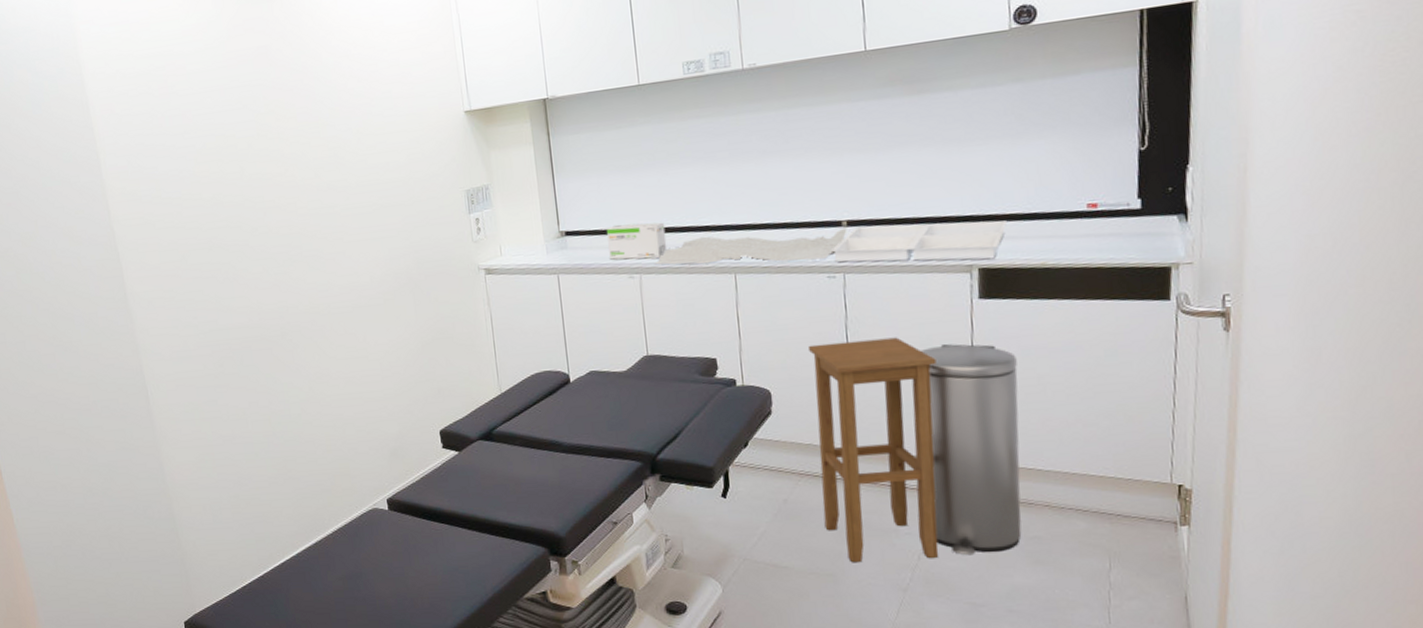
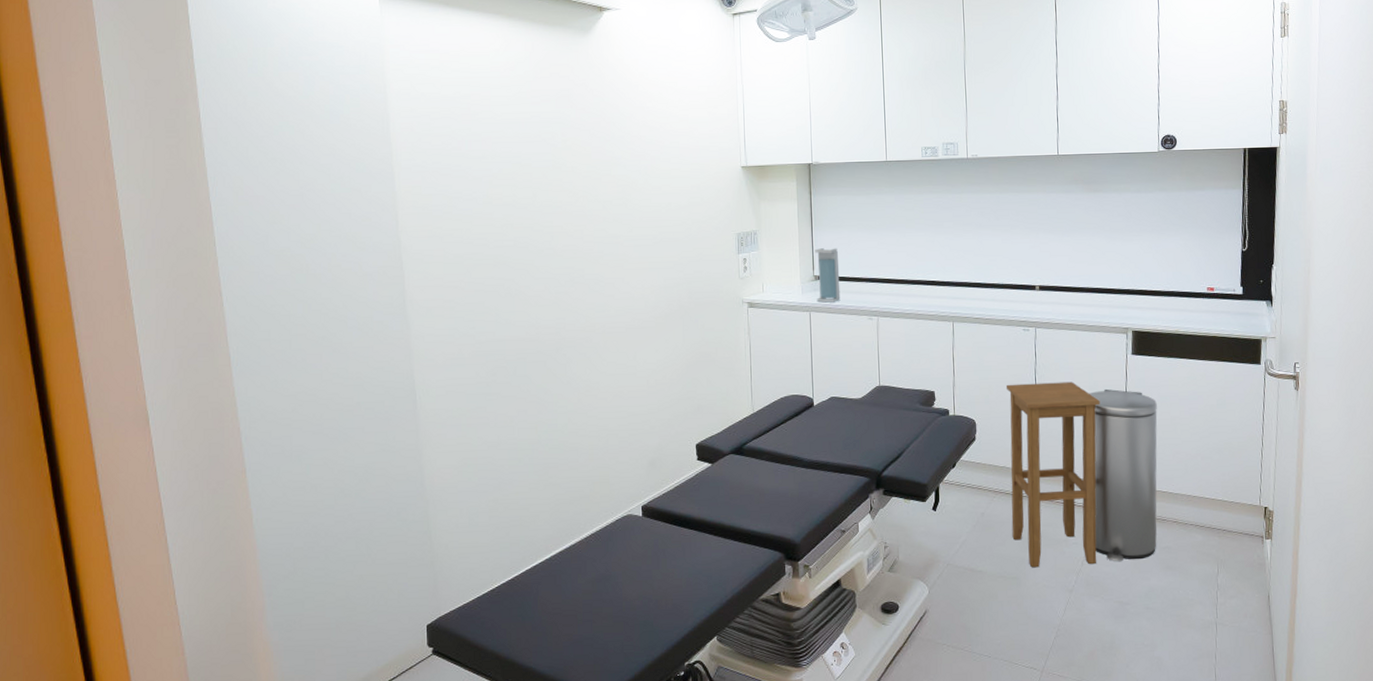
soap dispenser: none [558,196,594,263] -> present [815,248,841,303]
medicine box: present [607,222,668,260] -> none [853,273,901,305]
towel: present [654,227,847,265] -> none [889,289,1039,315]
storage tray: present [831,220,1008,263] -> none [1027,291,1154,325]

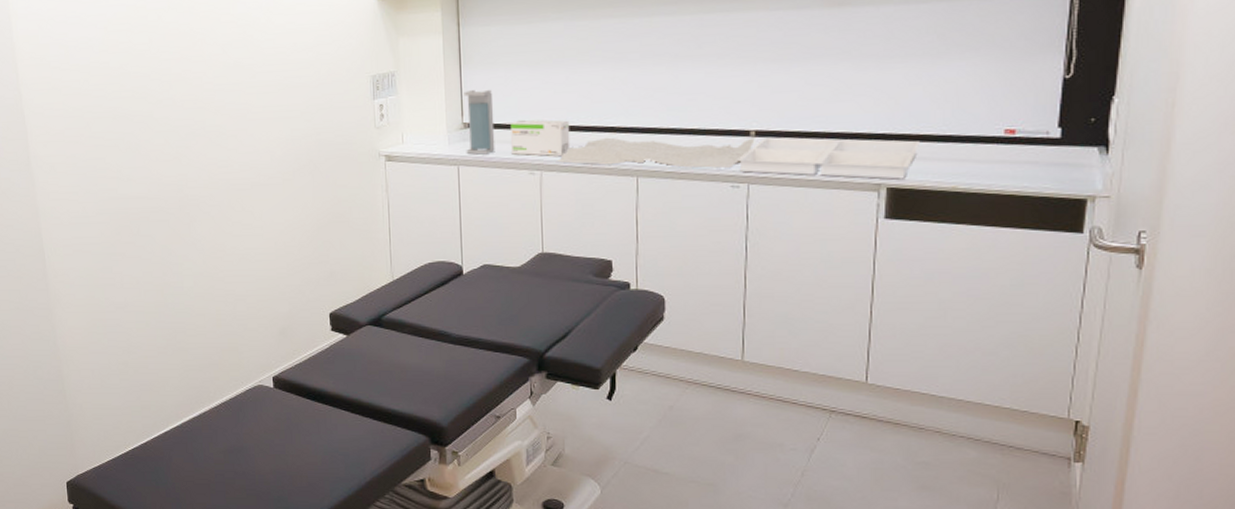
medicine box: none [853,273,901,305] -> present [511,119,571,157]
towel: none [889,289,1039,315] -> present [556,137,755,168]
stool: present [1005,381,1100,568] -> none [705,251,836,475]
storage tray: none [1027,291,1154,325] -> present [737,137,921,180]
pedal bin: present [1089,389,1158,562] -> none [821,262,919,476]

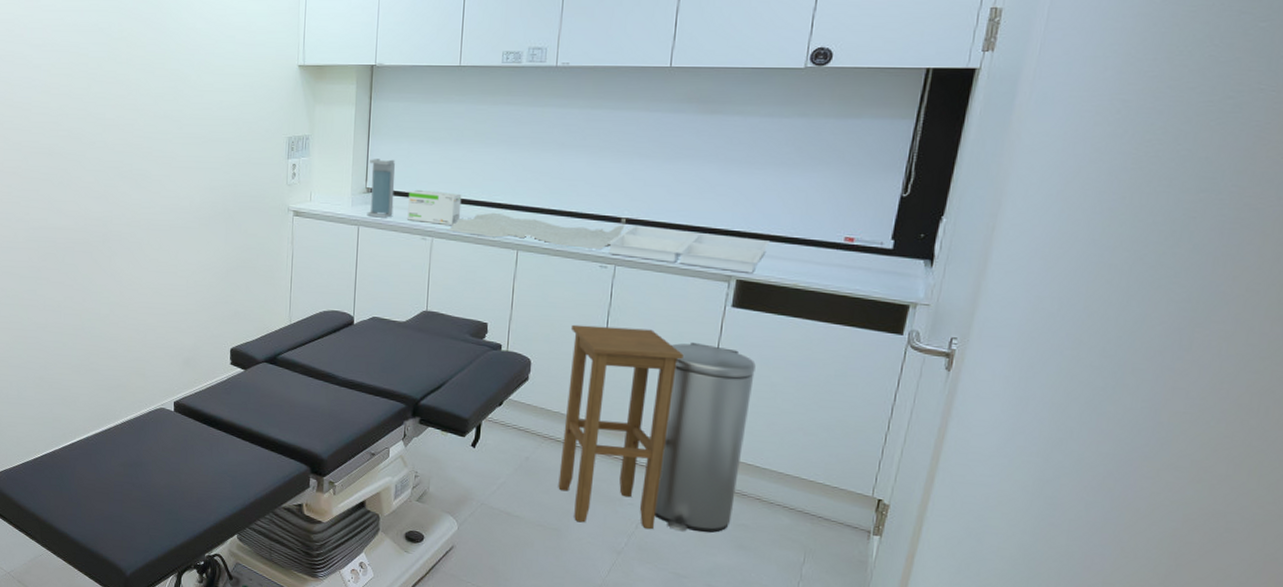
stool: none [705,251,836,475] -> present [558,324,684,529]
pedal bin: none [821,262,919,476] -> present [654,343,756,533]

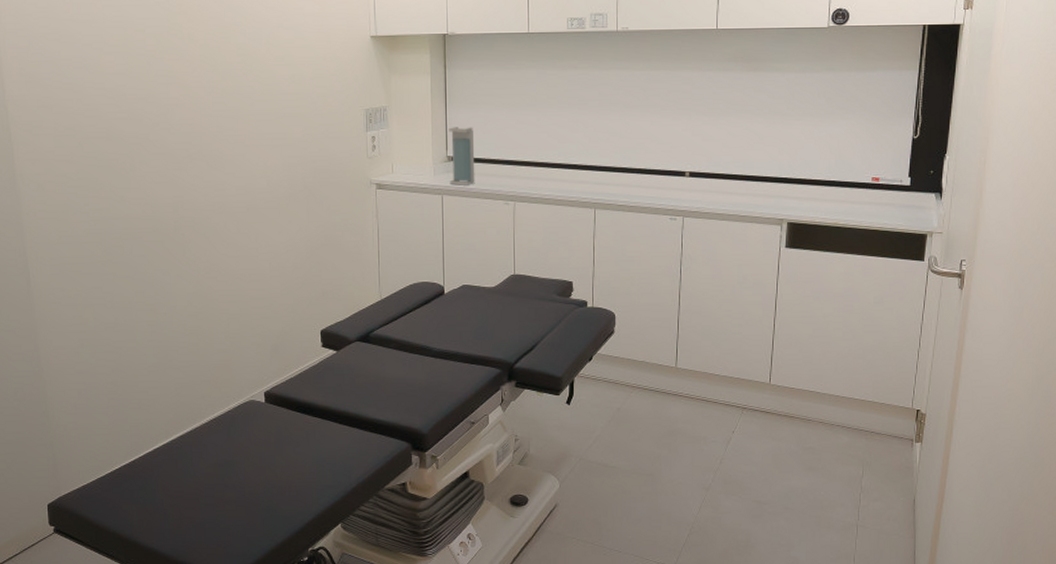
medicine box: present [407,189,462,226] -> none [489,155,540,189]
towel: present [446,212,625,249] -> none [527,173,689,203]
stool: present [558,324,684,529] -> none [648,274,749,465]
storage tray: present [607,225,771,273] -> none [675,177,813,216]
pedal bin: present [654,343,756,533] -> none [735,284,809,462]

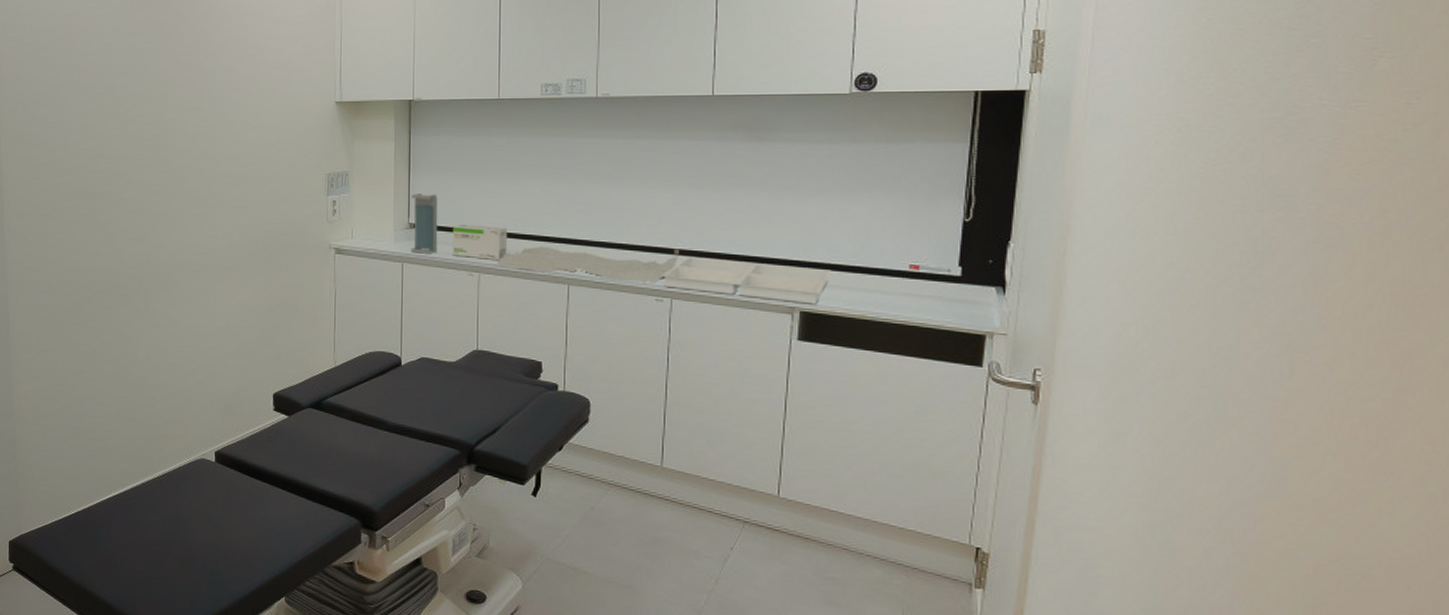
medicine box: none [489,155,540,189] -> present [453,224,508,261]
towel: none [527,173,689,203] -> present [493,246,679,282]
storage tray: none [675,177,813,216] -> present [662,256,832,304]

